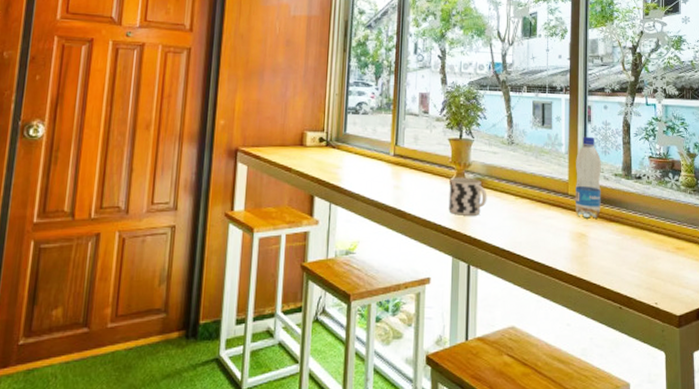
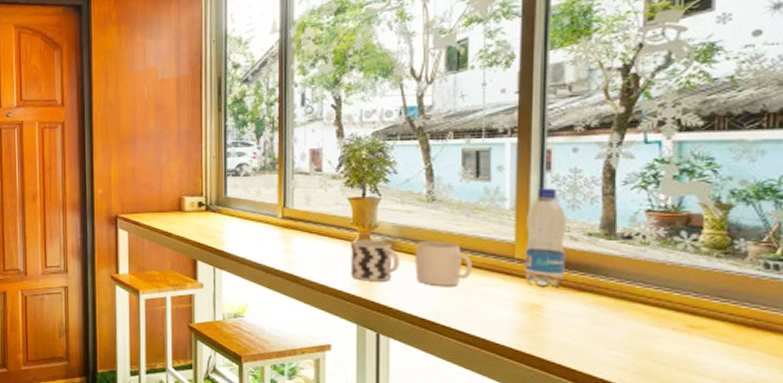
mug: none [498,178,540,219] -> present [415,240,473,286]

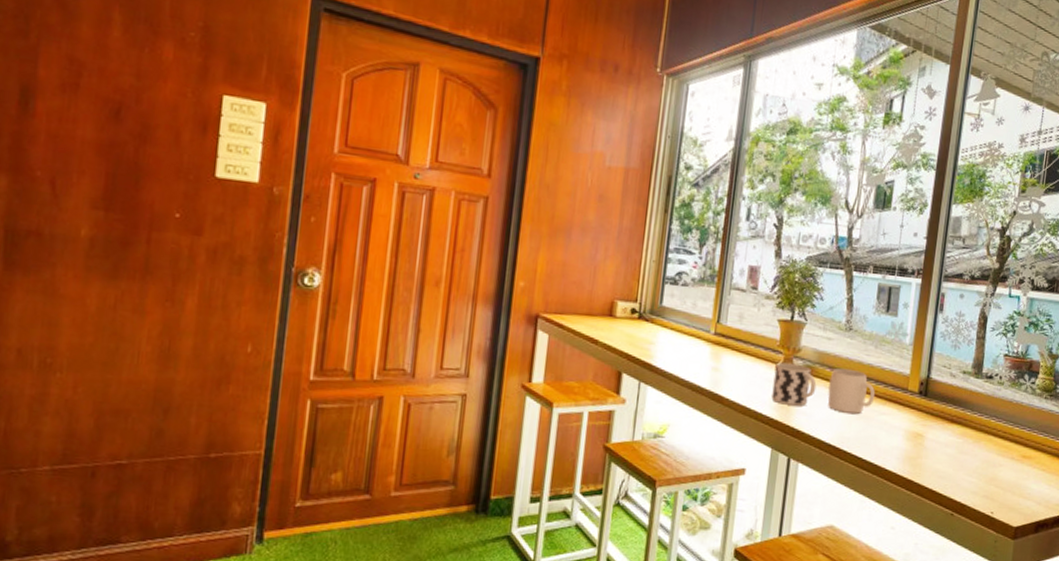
bottle: present [524,188,566,287] -> none [914,327,950,419]

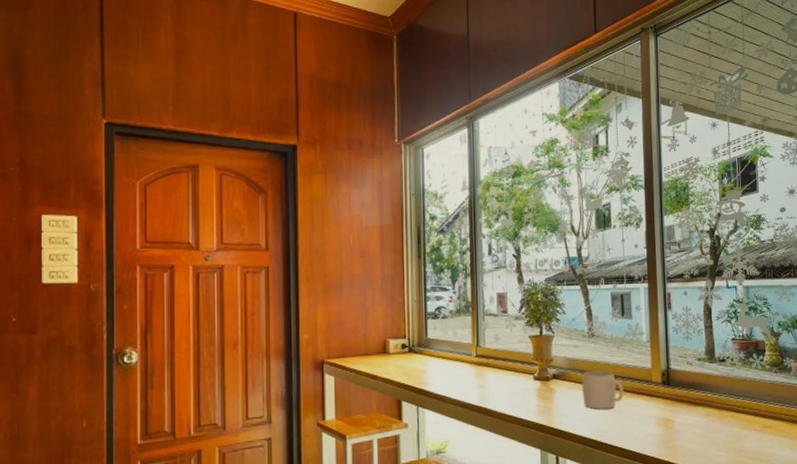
cup: present [771,362,817,406] -> none [533,372,571,410]

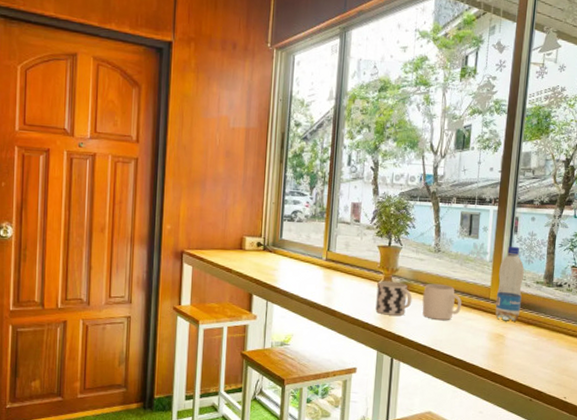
cup: none [533,372,571,410] -> present [375,281,412,316]
bottle: none [658,323,686,404] -> present [495,246,524,322]

